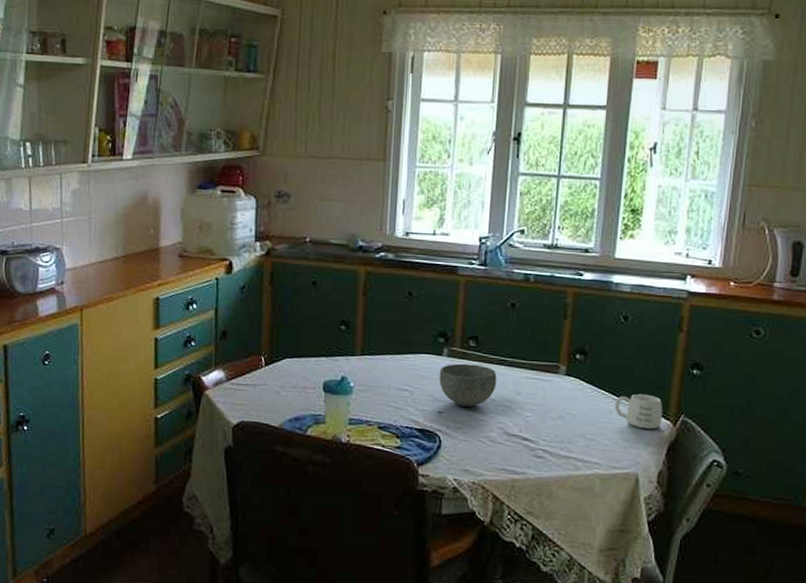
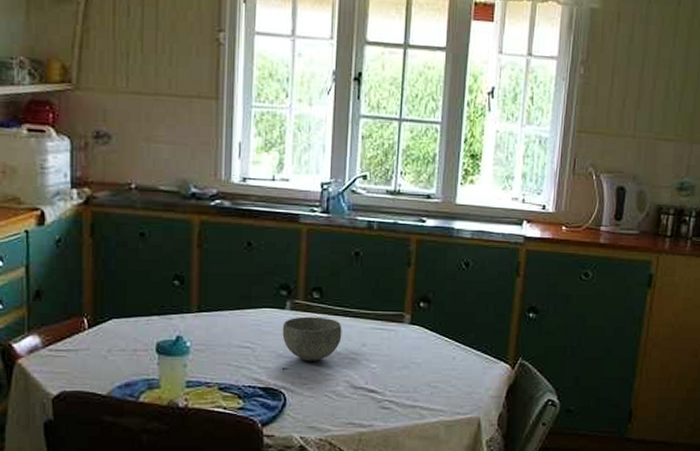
mug: present [614,393,663,430] -> none [457,339,503,374]

